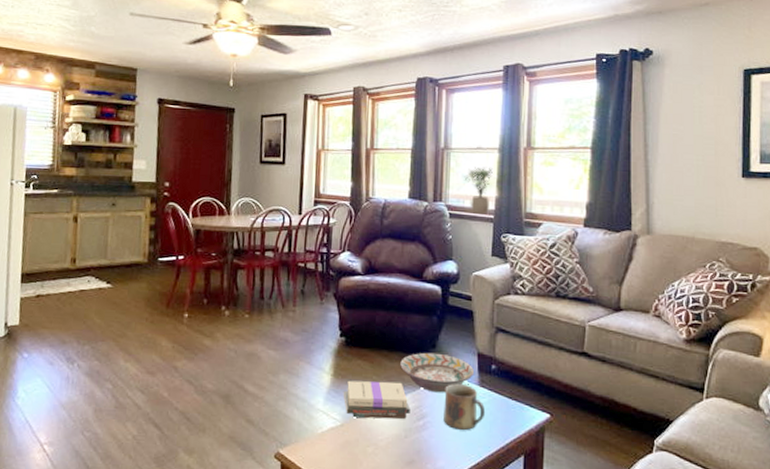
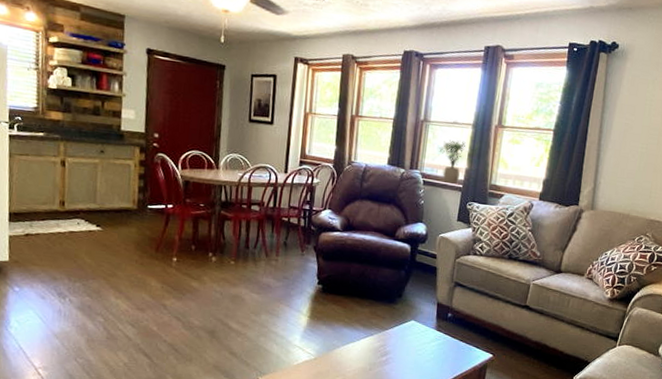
books: present [343,380,410,419] -> none [317,322,376,355]
decorative bowl: present [400,352,475,393] -> none [369,300,434,335]
mug: present [444,384,486,430] -> none [403,328,440,365]

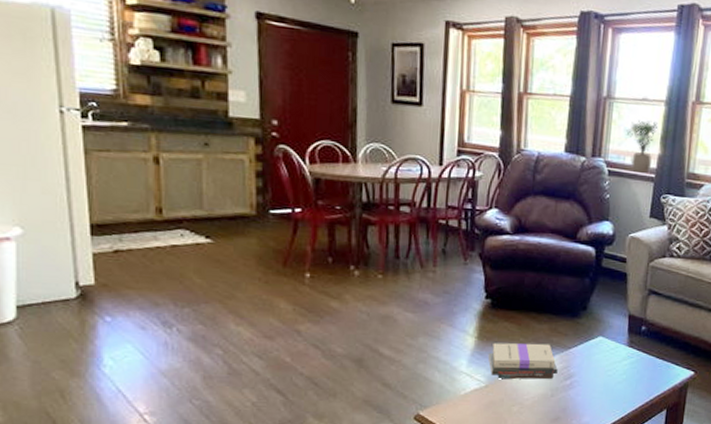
books: none [317,322,376,355] -> present [487,342,558,380]

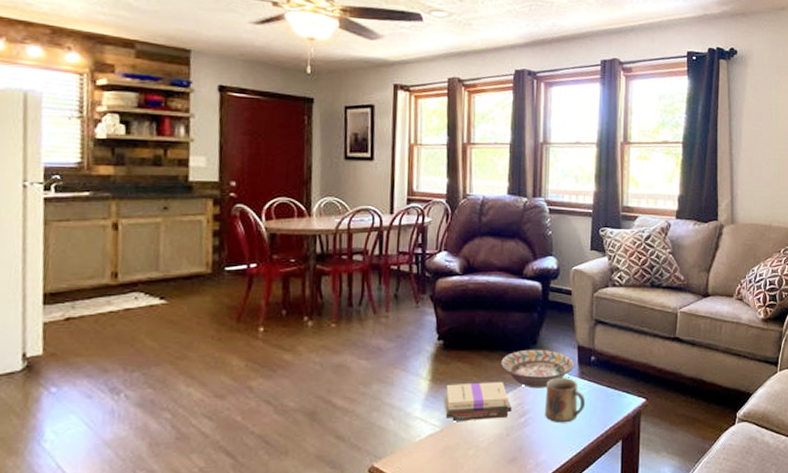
decorative bowl: none [549,314,625,354] -> present [501,349,575,389]
mug: none [591,345,633,388] -> present [545,378,586,422]
potted plant: present [626,119,659,173] -> none [563,161,592,209]

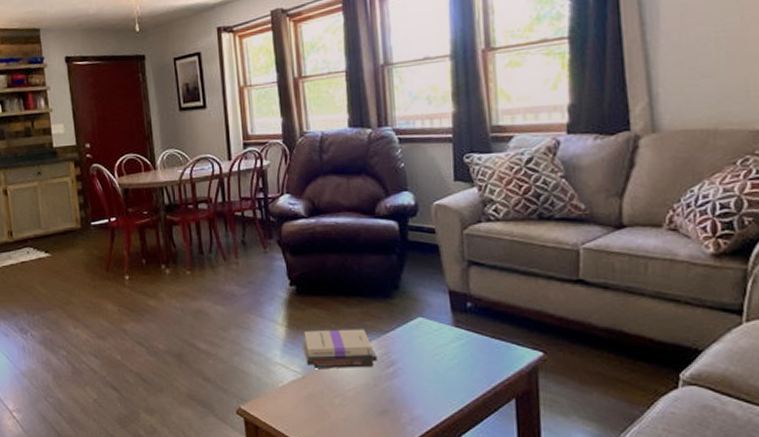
decorative bowl: present [501,349,575,389] -> none [360,294,447,337]
mug: present [545,378,586,422] -> none [414,326,465,375]

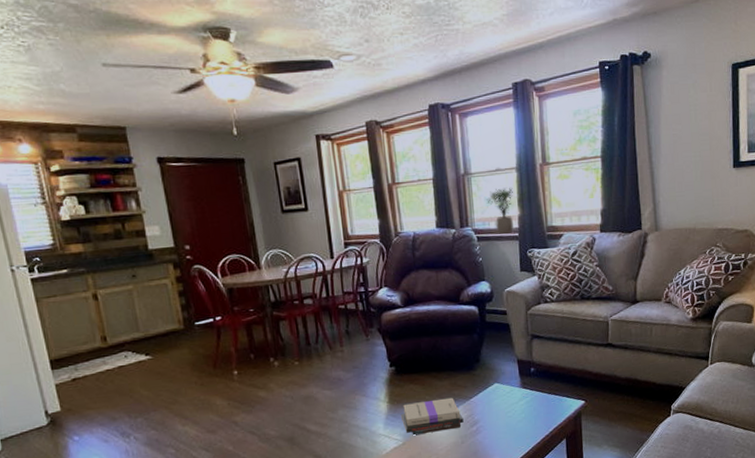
potted plant: none [411,78,447,135] -> present [487,187,514,234]

